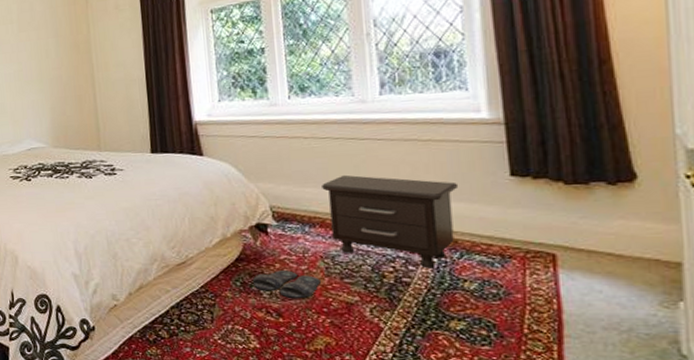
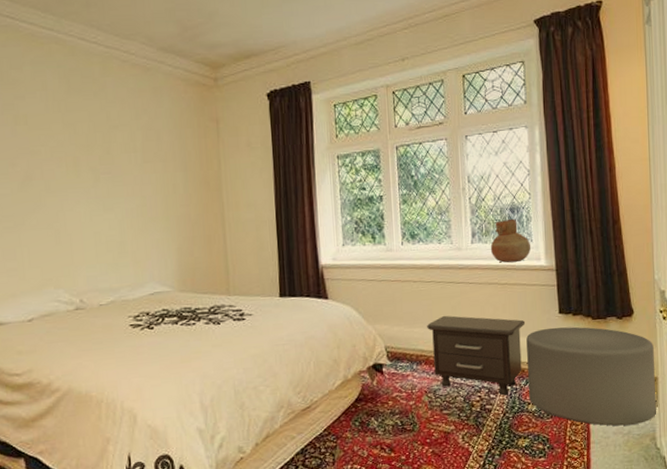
slippers: present [252,270,321,298] -> none [369,407,425,433]
vase: none [406,64,467,117] -> present [490,218,531,264]
pouf: none [460,192,680,320] -> present [526,327,656,426]

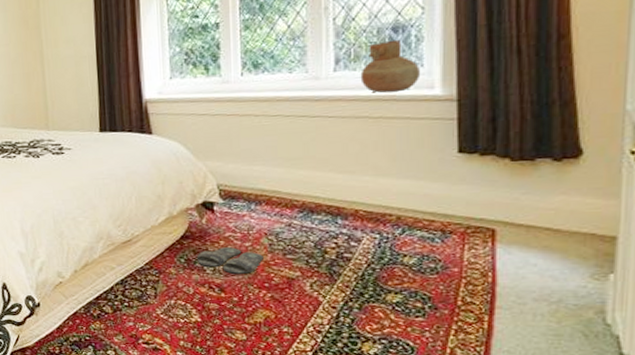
slippers: none [369,407,425,433] -> present [196,247,263,274]
nightstand: present [427,315,526,396] -> none [270,152,406,244]
pouf: present [526,327,656,426] -> none [406,169,614,292]

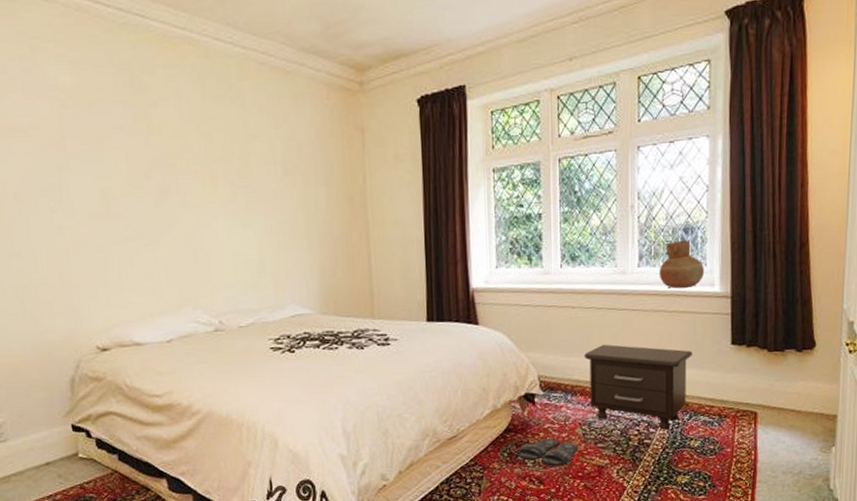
nightstand: none [270,152,406,244] -> present [584,344,693,430]

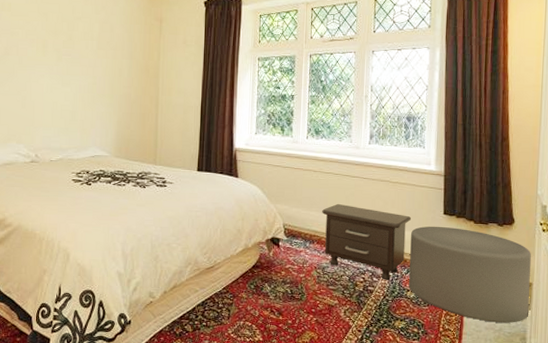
slippers: present [518,438,578,465] -> none [263,277,313,300]
vase: present [659,239,705,289] -> none [385,126,423,165]
pouf: none [692,359,835,465] -> present [409,226,531,323]

